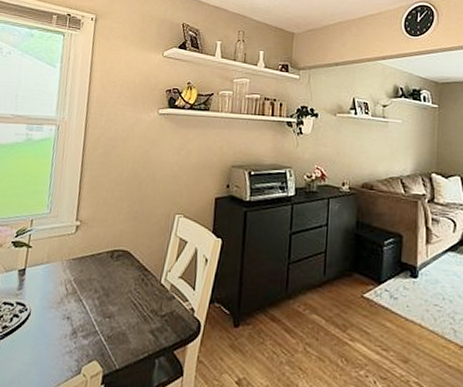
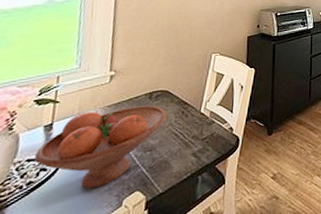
fruit bowl: none [9,262,127,347] -> present [34,105,167,189]

